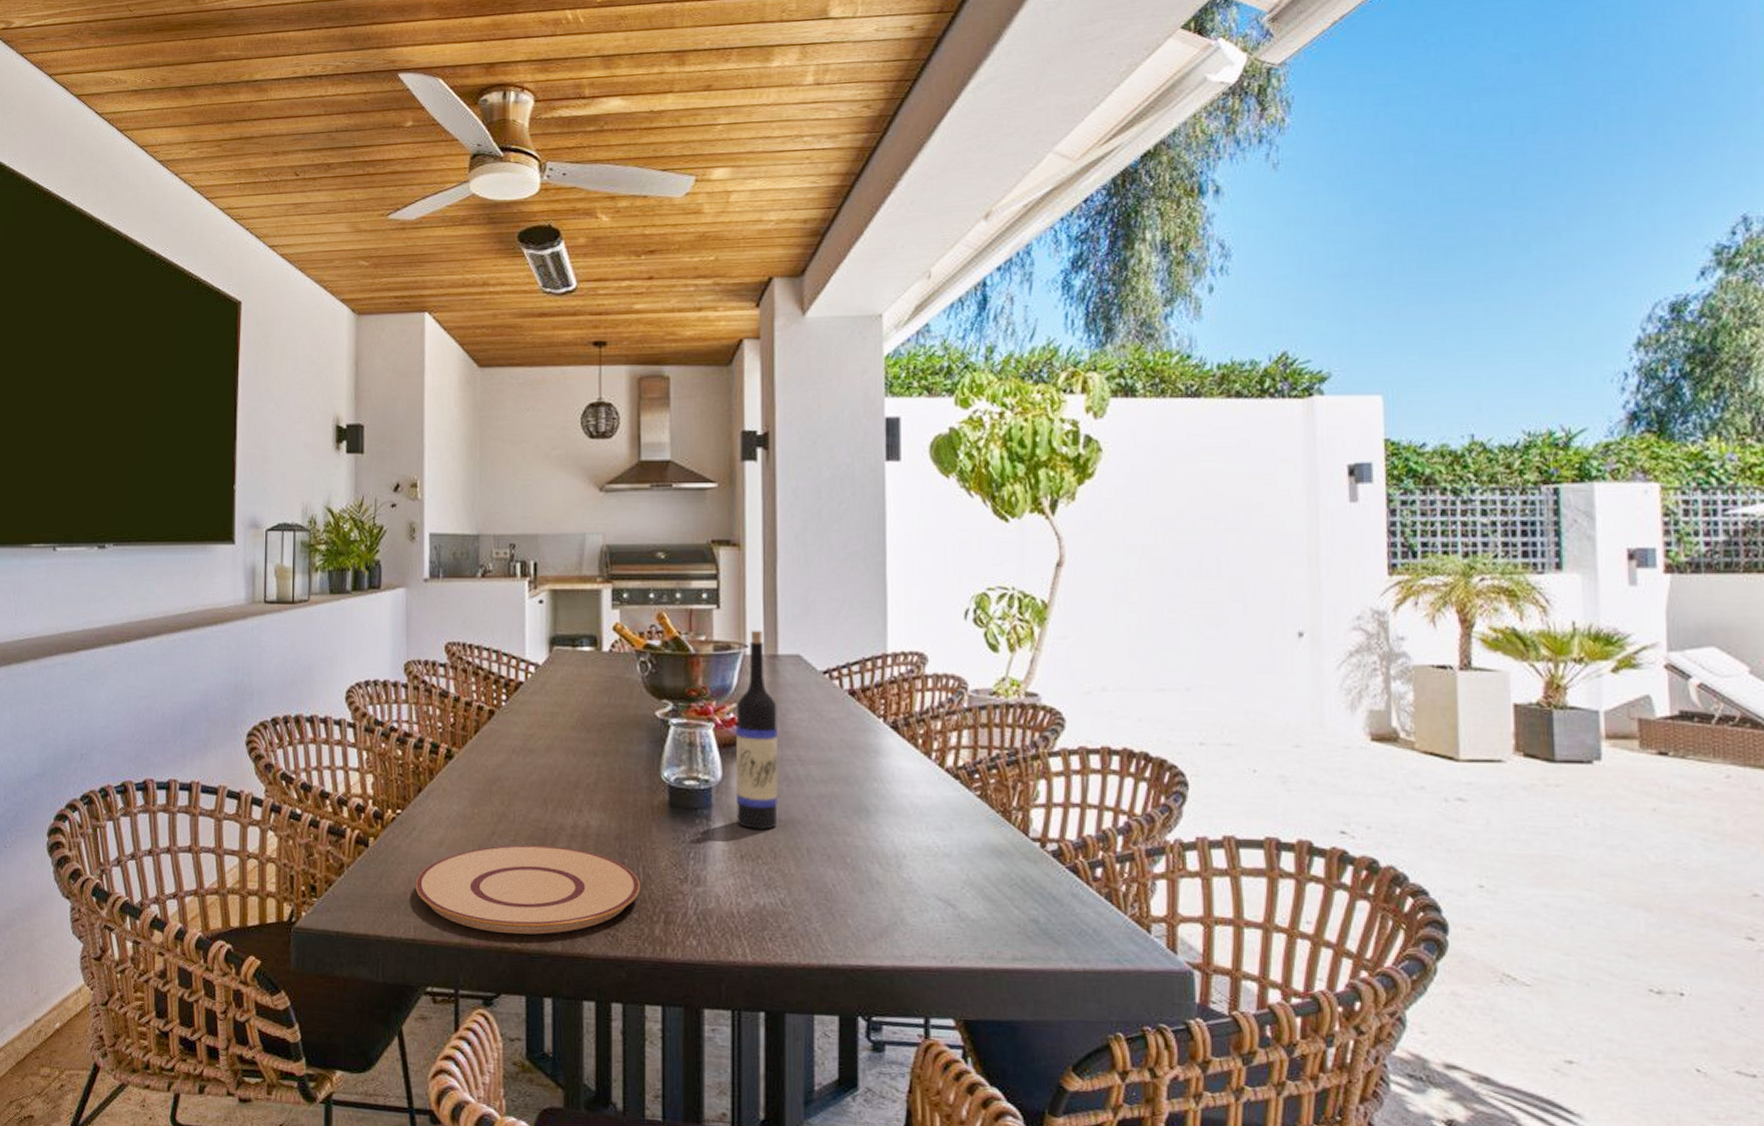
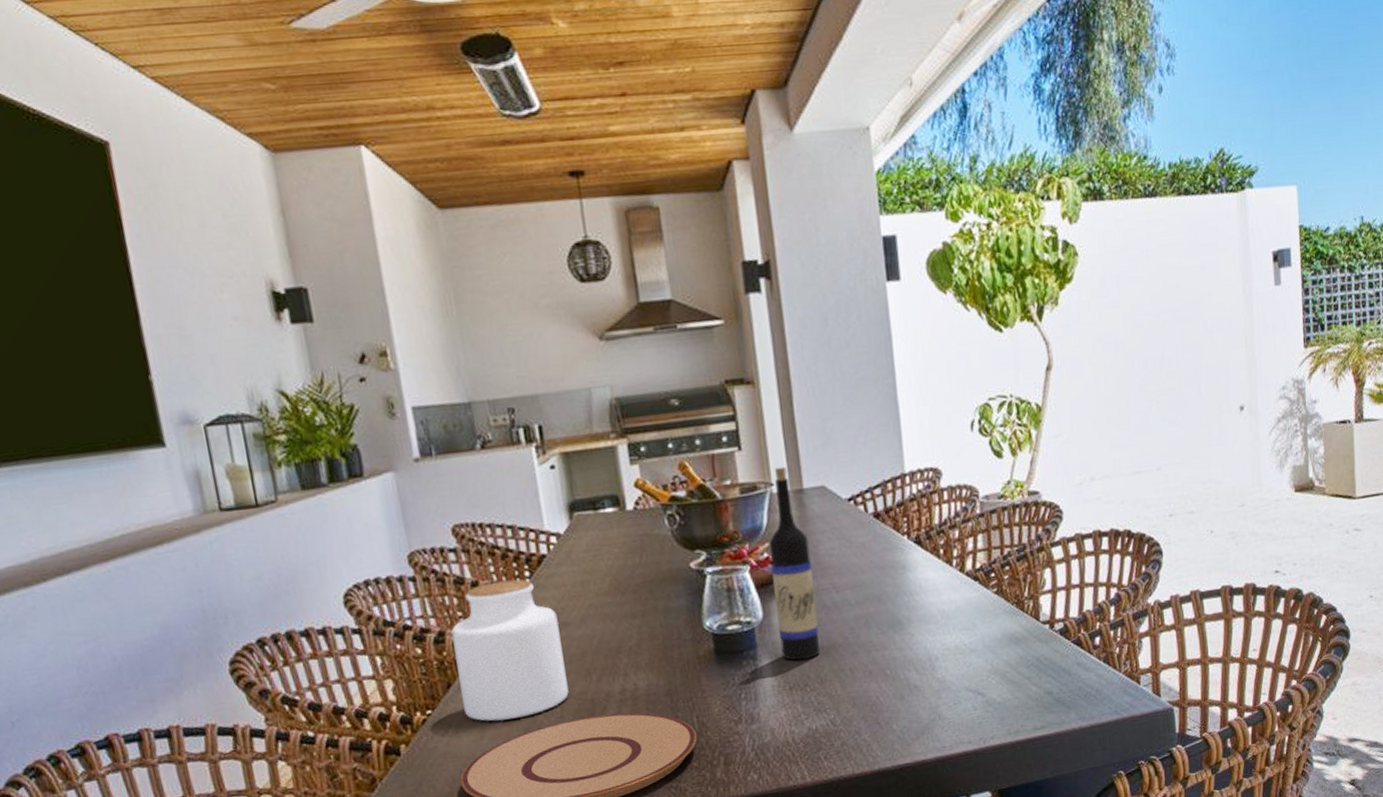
jar: none [428,700,526,833] -> present [451,579,569,722]

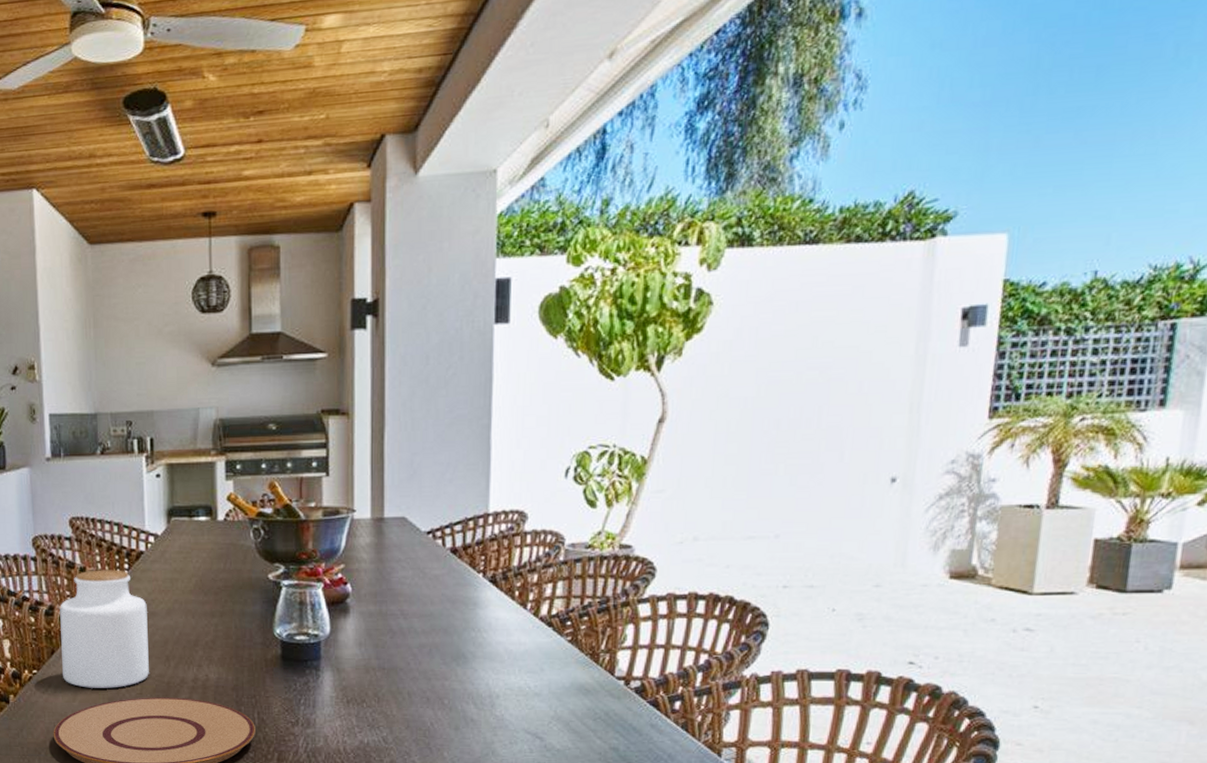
wine bottle: present [769,466,820,661] -> none [344,495,383,678]

